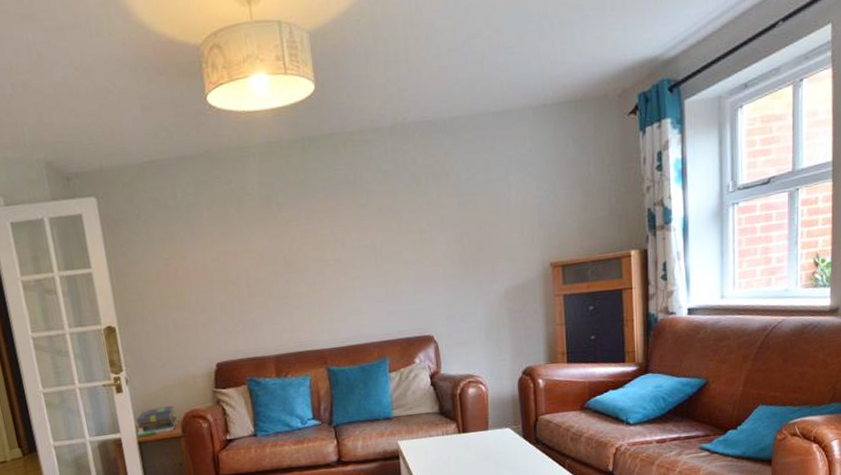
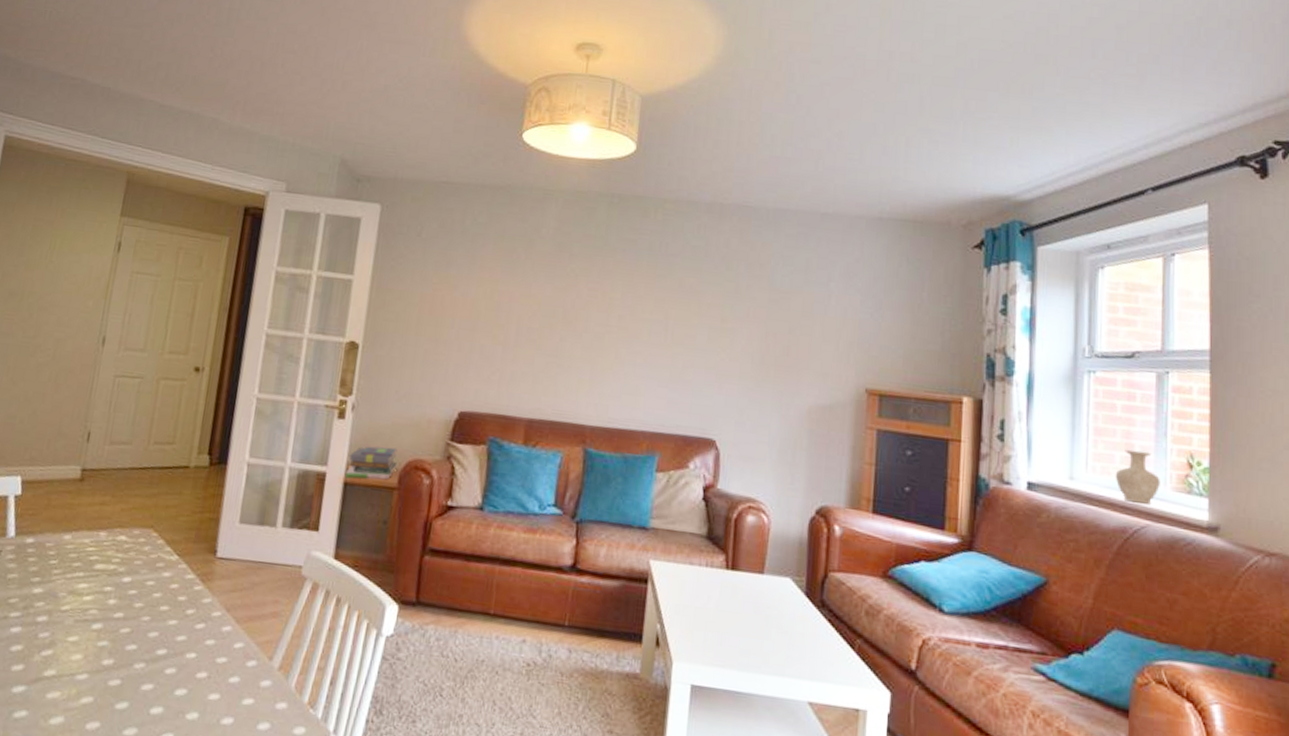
vase: none [757,261,793,305] -> present [1115,449,1160,504]

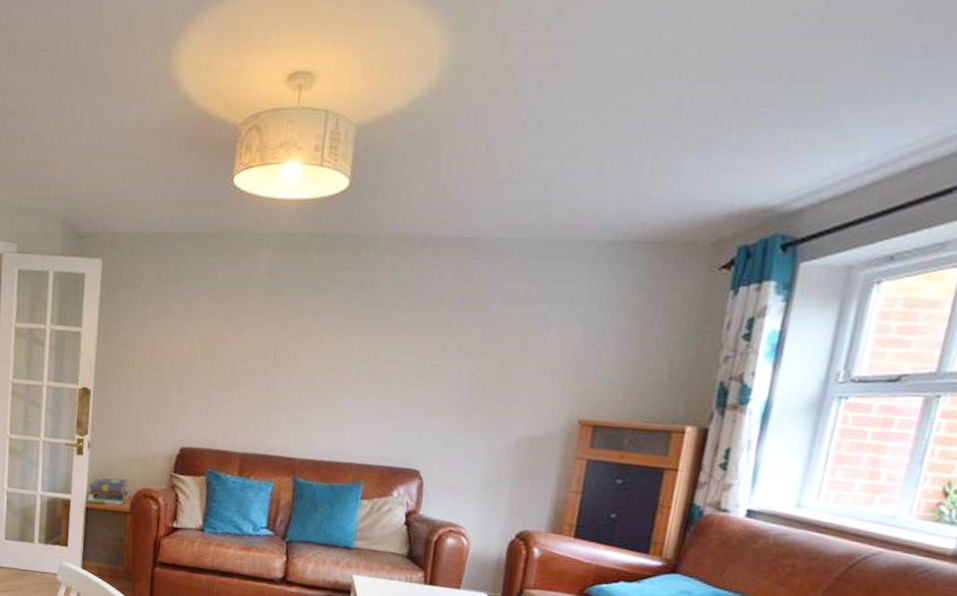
vase: present [1115,449,1160,504] -> none [850,477,905,532]

